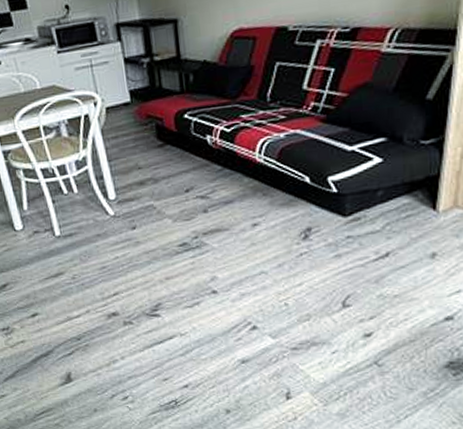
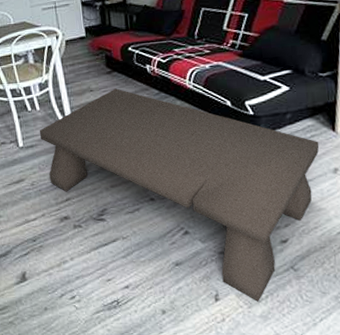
coffee table: none [78,164,416,399] -> present [39,88,320,302]

